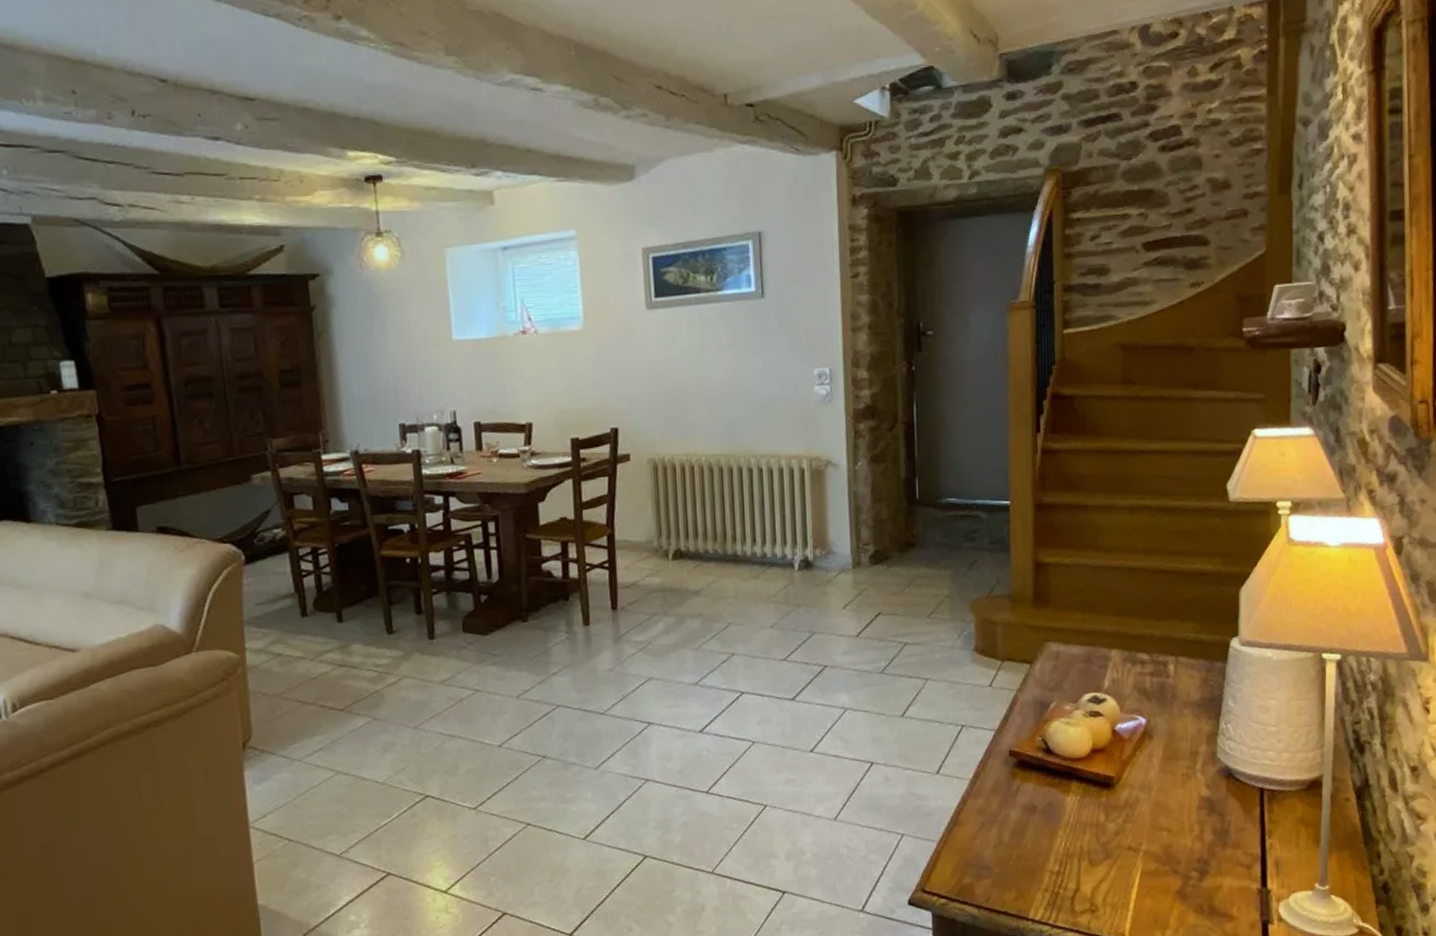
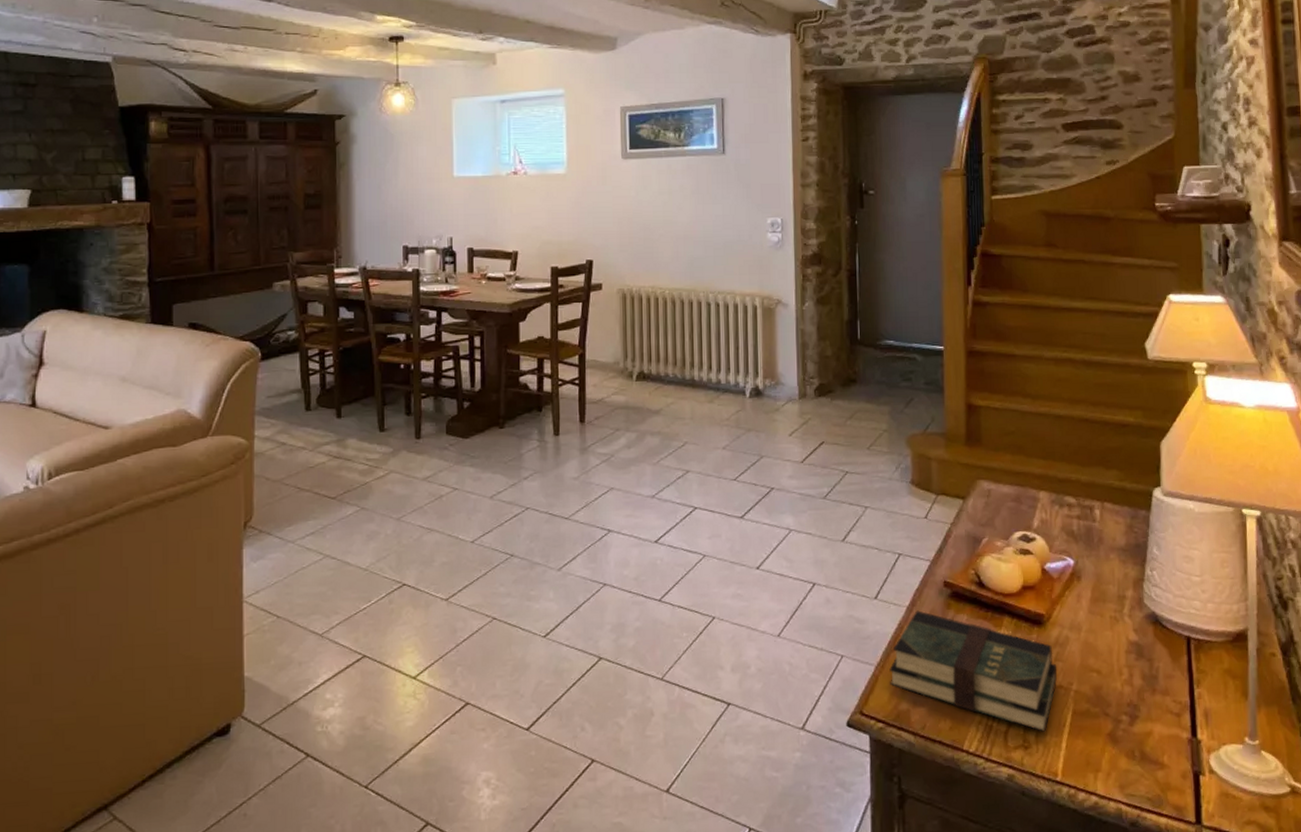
book: none [952,782,1127,896] -> present [889,610,1058,733]

